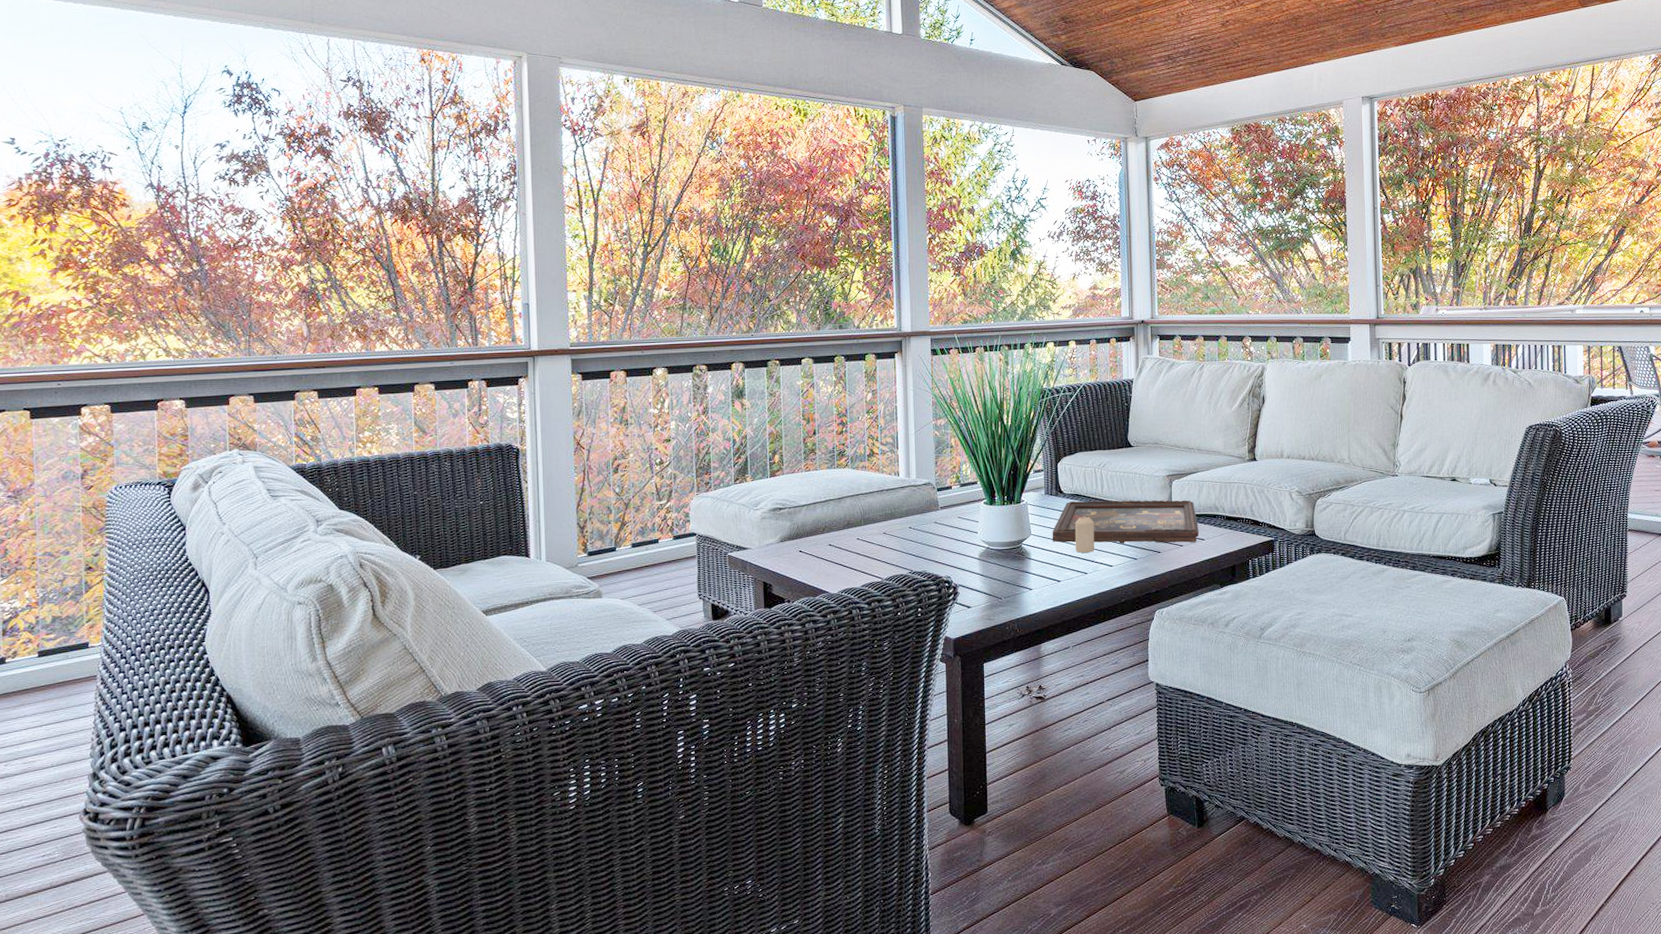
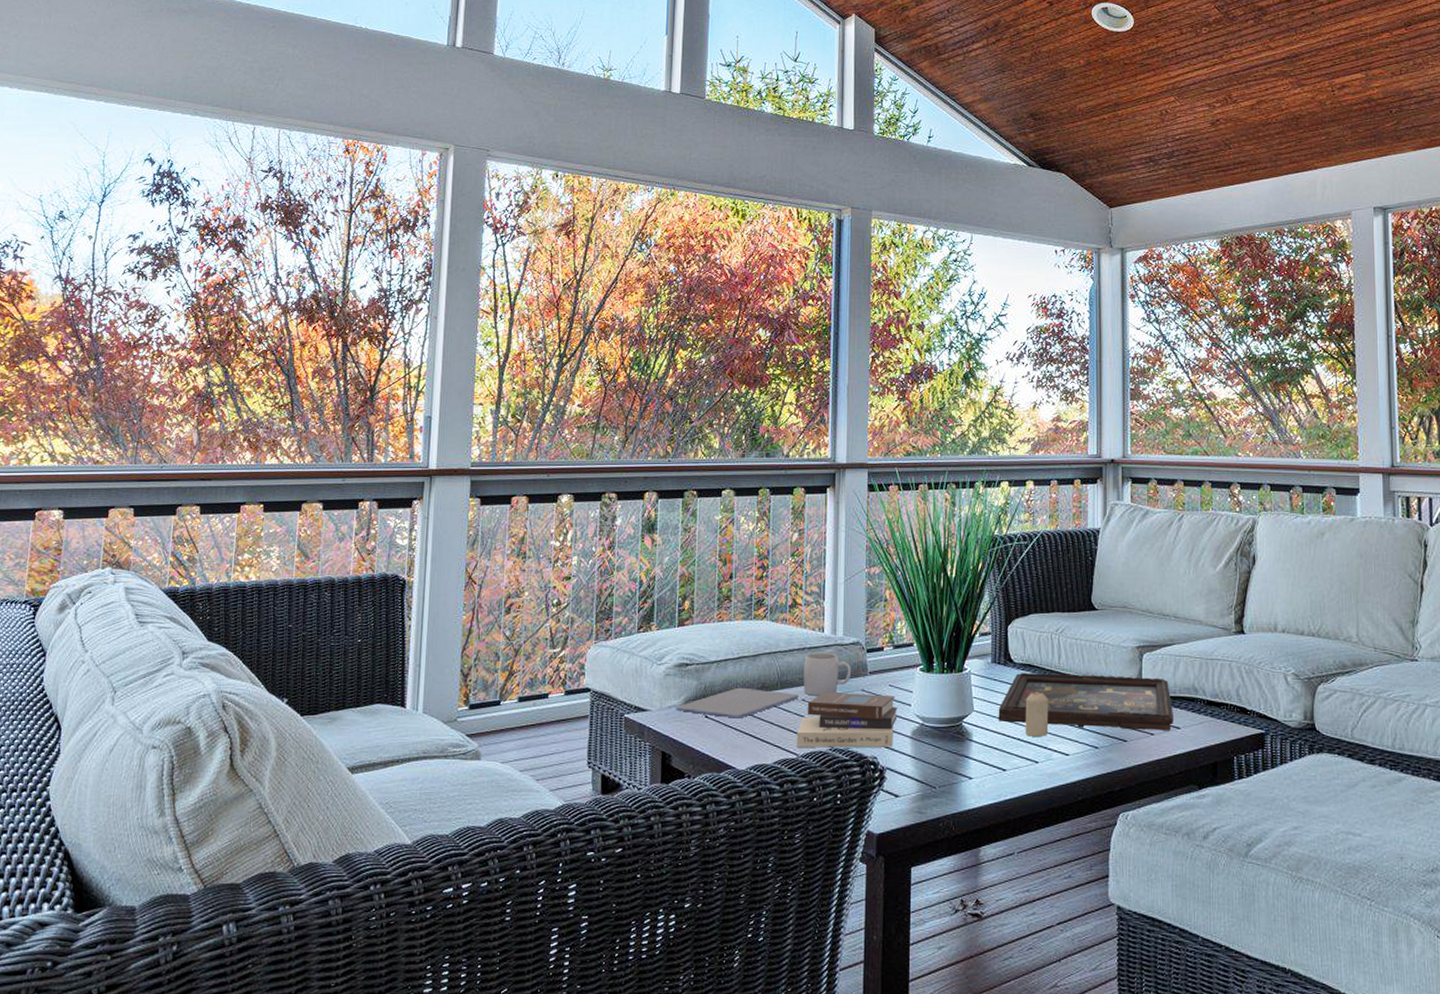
tablet: none [772,525,880,551] -> present [675,687,798,718]
books: none [880,525,967,572] -> present [796,692,898,748]
mug: none [882,492,925,529] -> present [803,652,852,696]

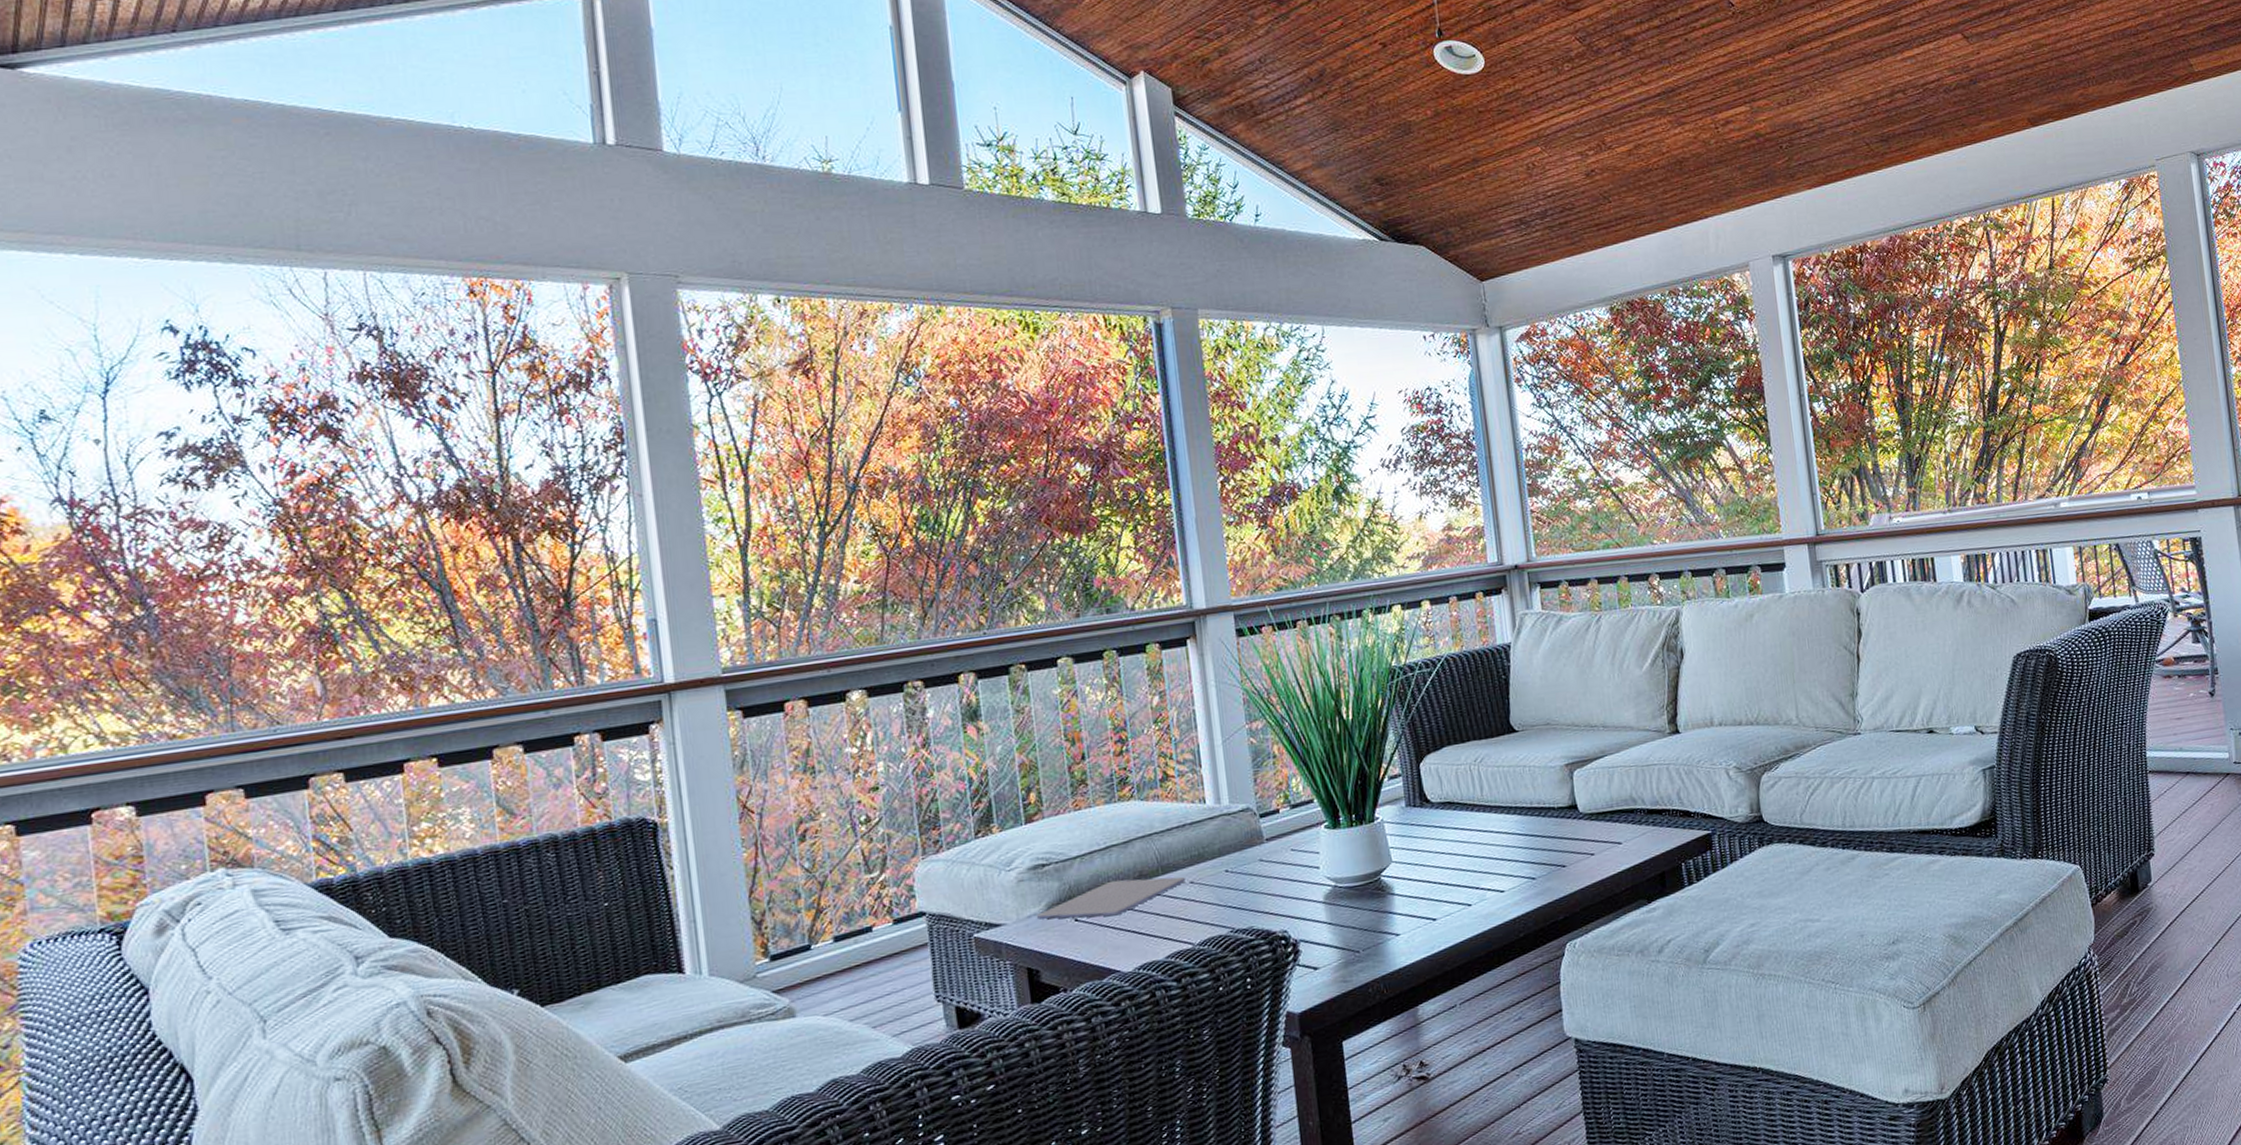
books: present [796,692,898,748] -> none [1189,860,1306,935]
mug: present [803,652,852,696] -> none [1186,824,1245,876]
decorative tray: present [998,673,1173,731] -> none [1419,794,1614,869]
candle: present [1025,692,1049,737] -> none [1450,829,1478,879]

